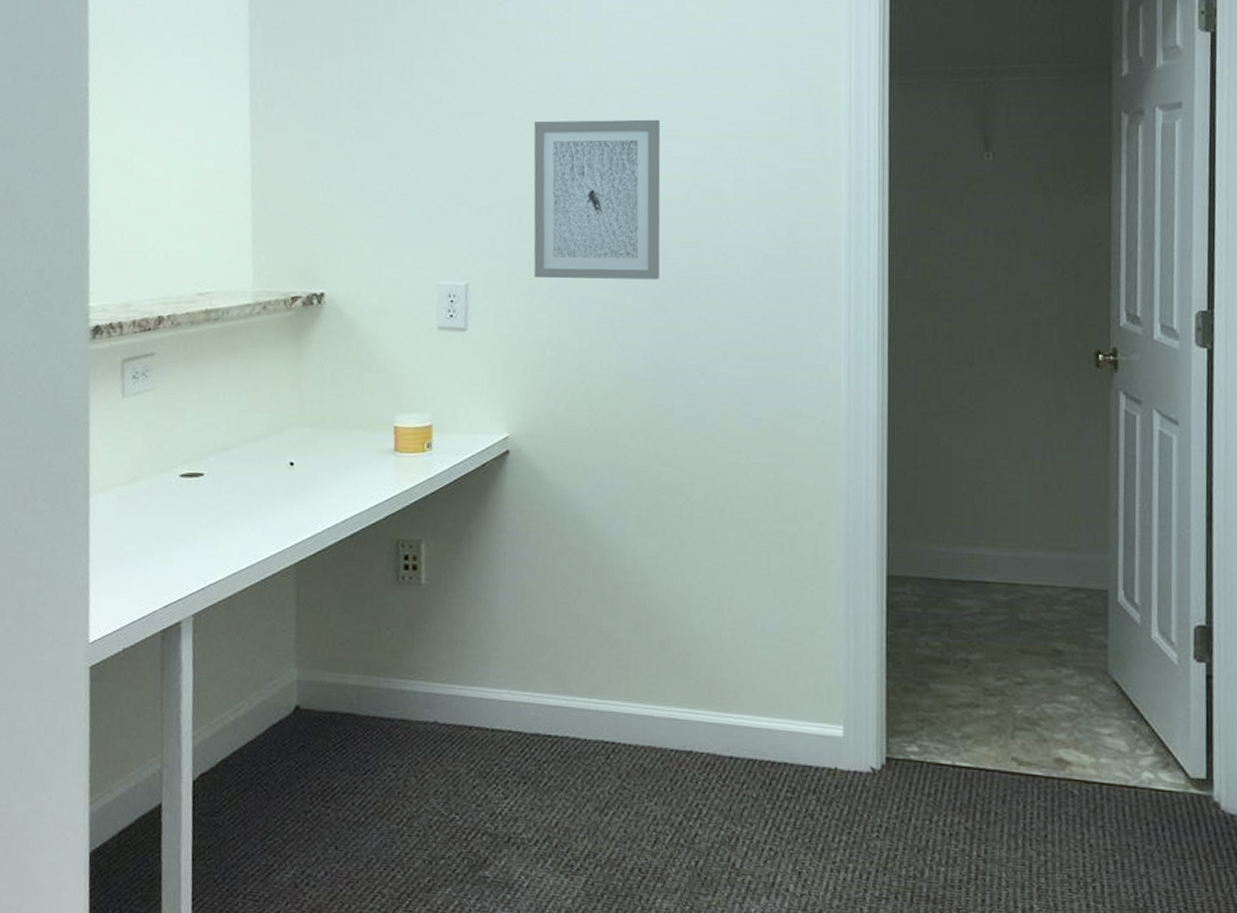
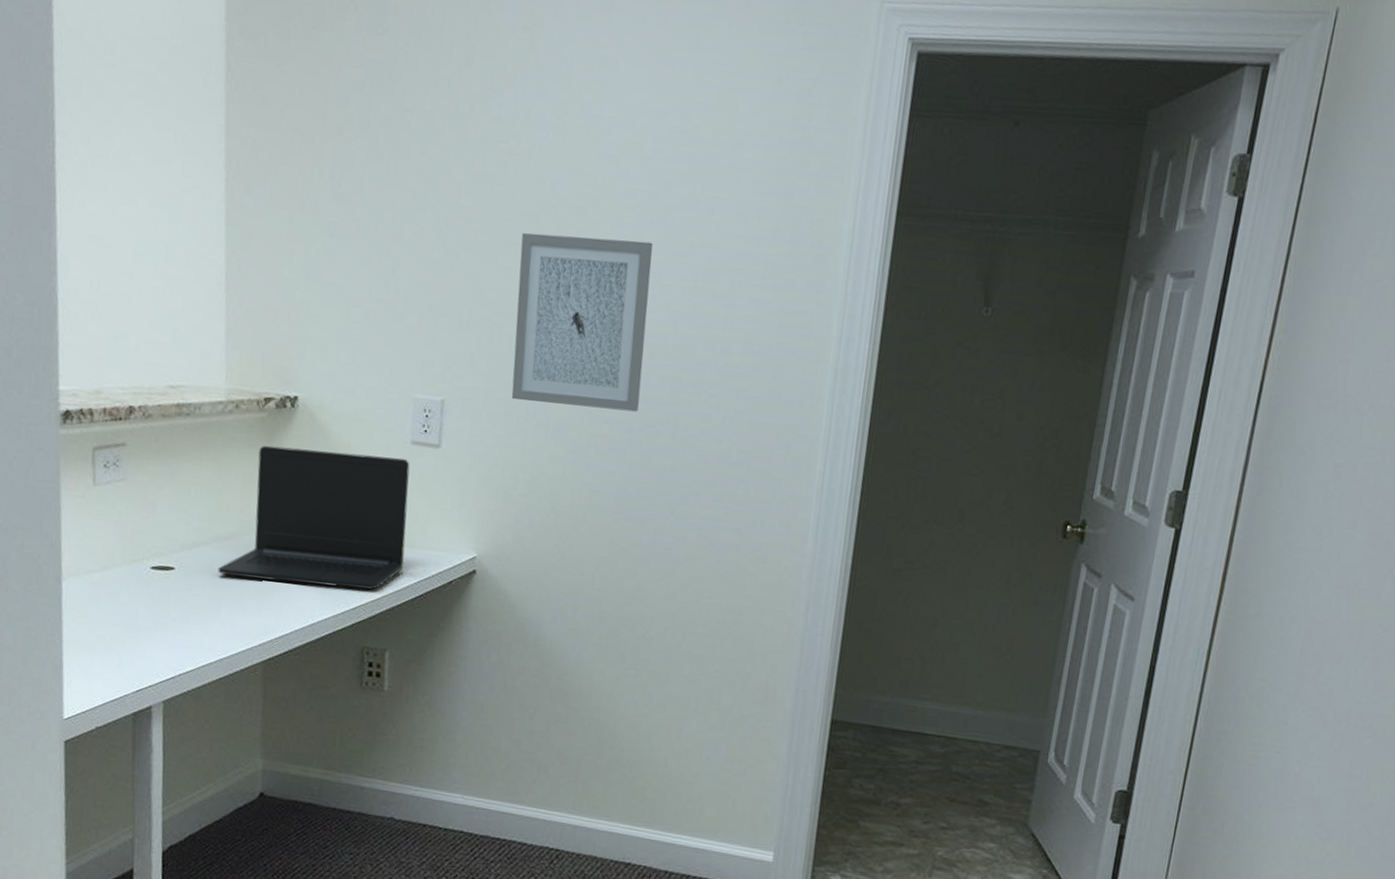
laptop: none [248,343,438,480] -> present [218,445,410,590]

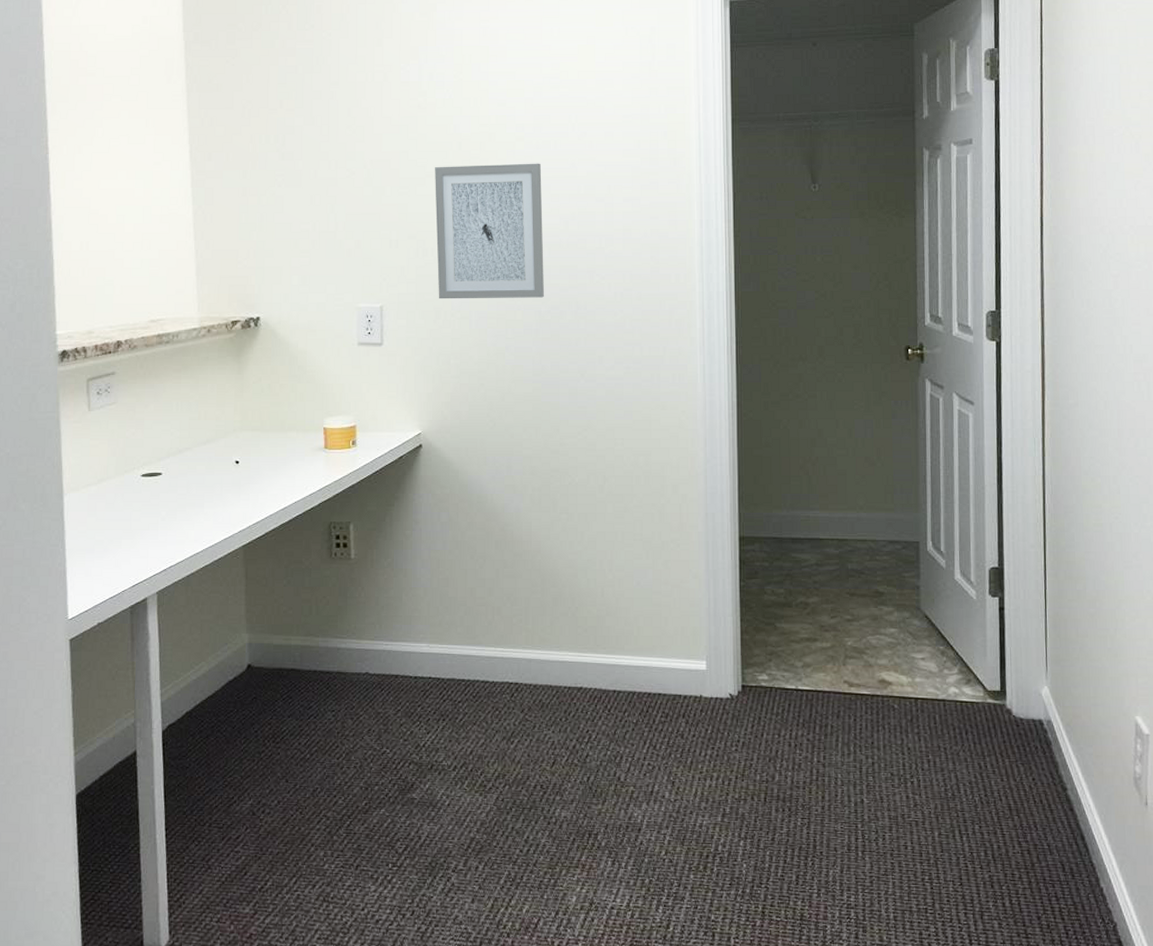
laptop: present [218,445,410,590] -> none [200,357,360,475]

